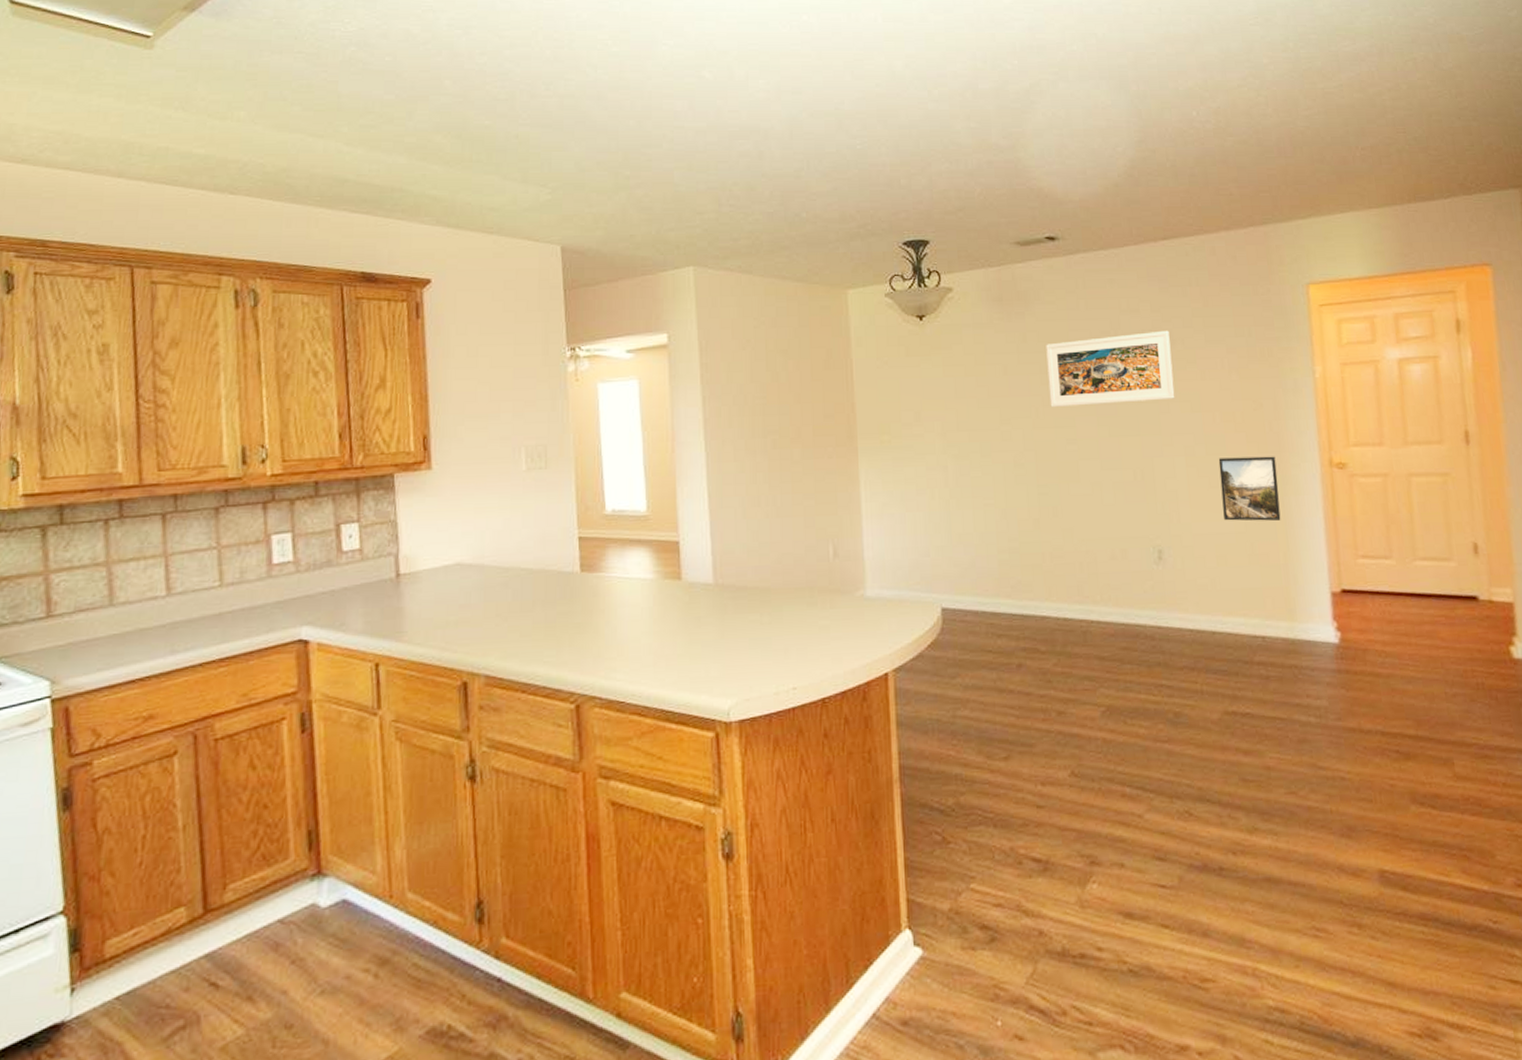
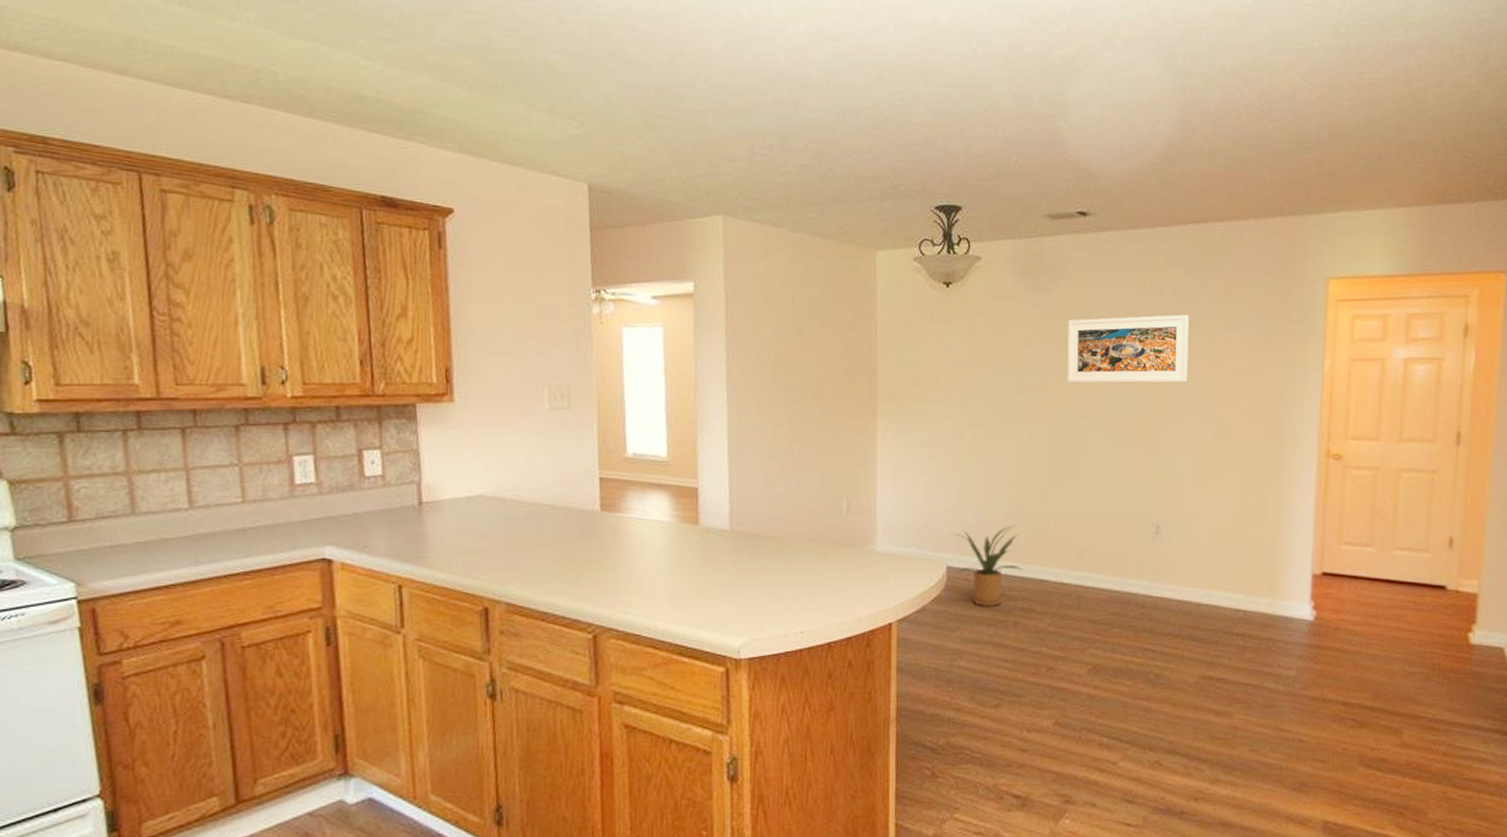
house plant: none [944,560,1022,649] -> present [951,525,1023,606]
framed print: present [1218,456,1281,521] -> none [1221,442,1276,505]

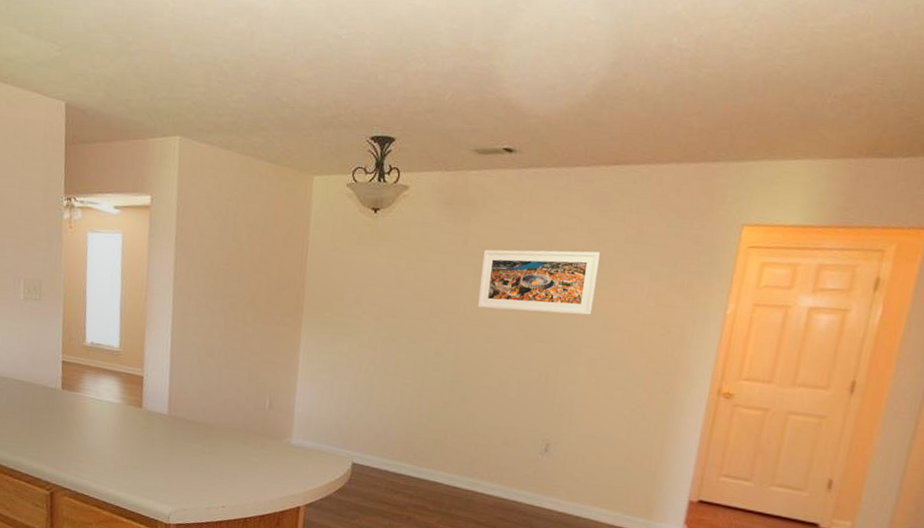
house plant: present [951,525,1023,606] -> none [359,432,420,501]

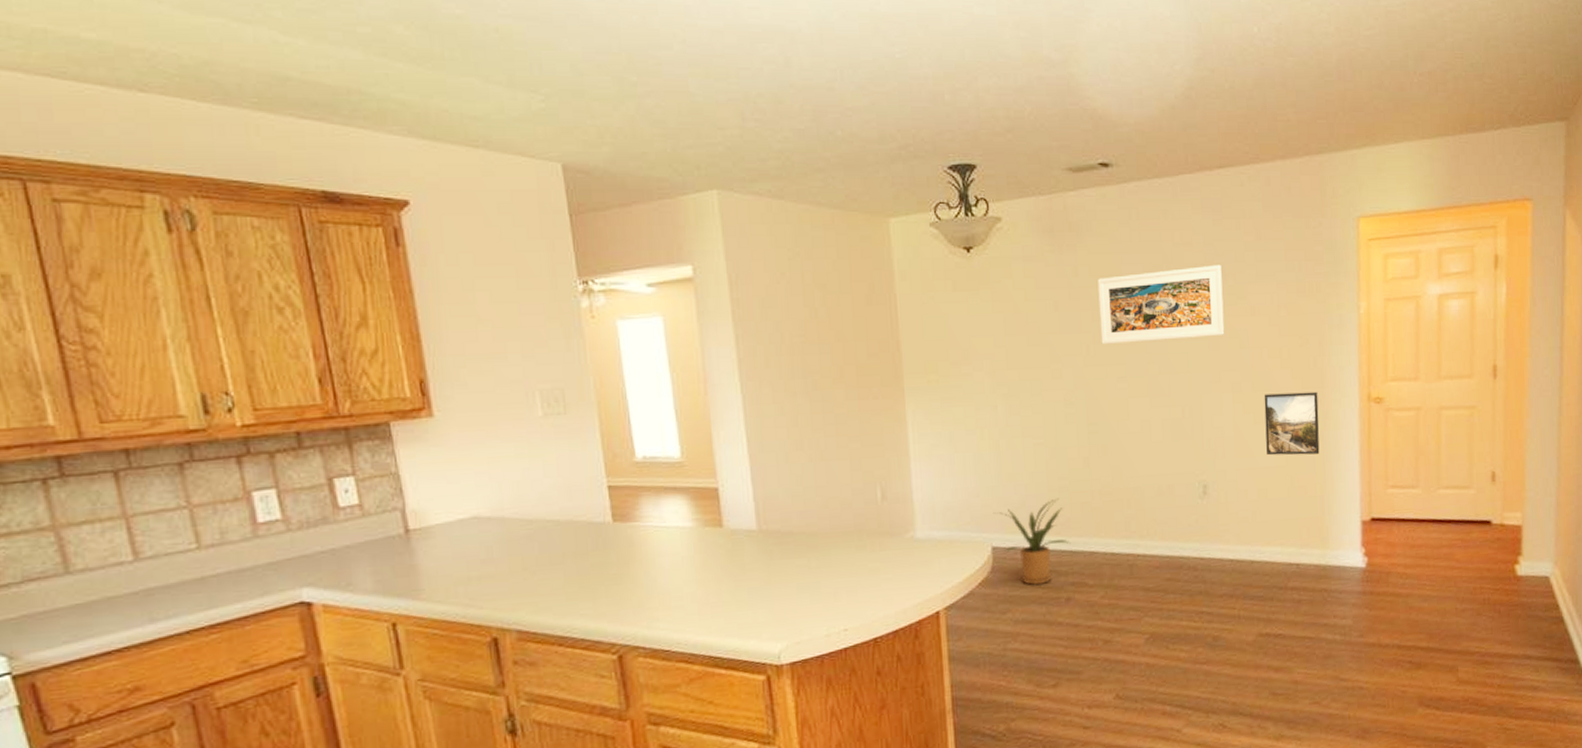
house plant: none [359,432,420,501] -> present [994,498,1071,585]
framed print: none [610,373,670,434] -> present [1264,391,1320,456]

